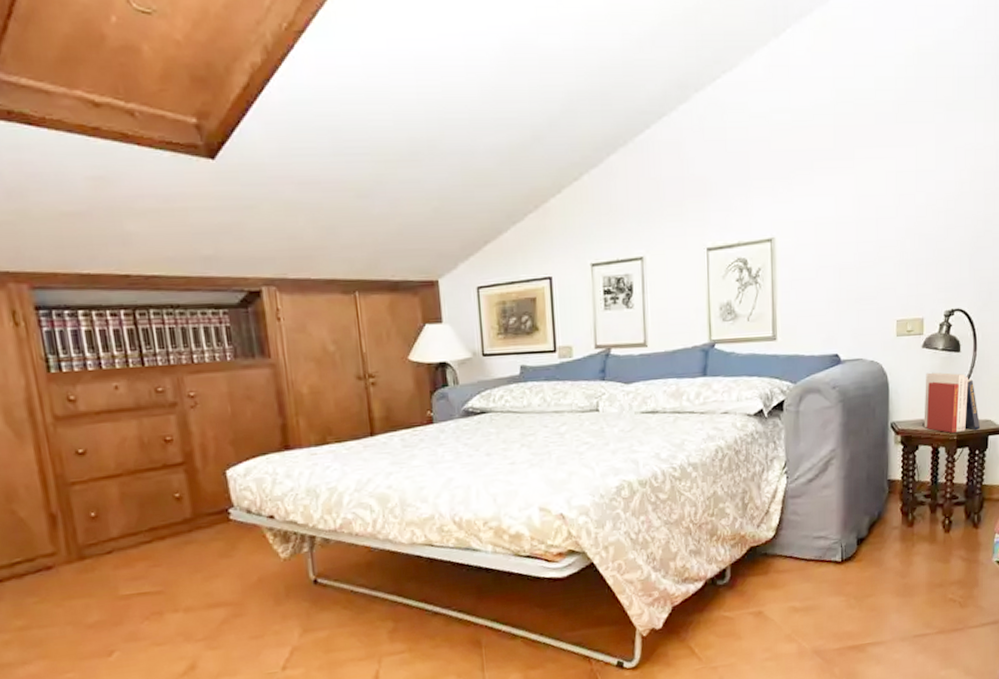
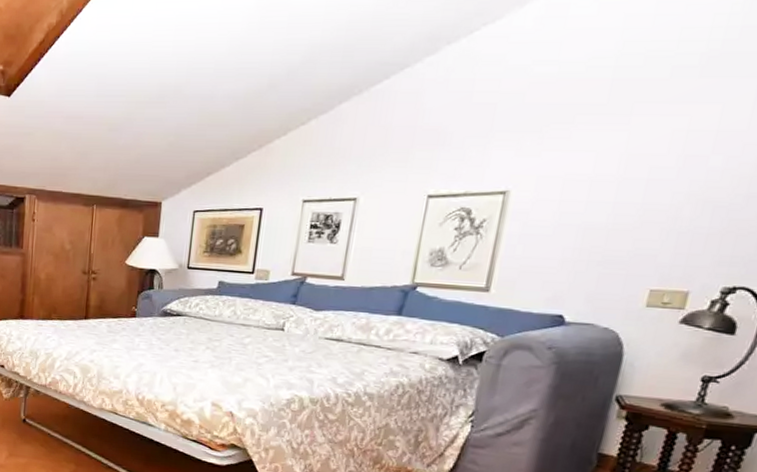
books: present [924,372,981,433] -> none [661,351,747,424]

